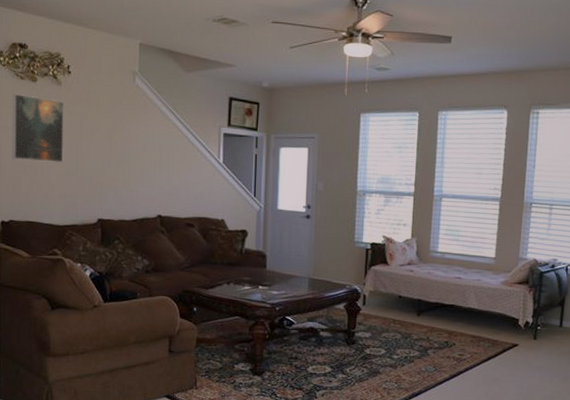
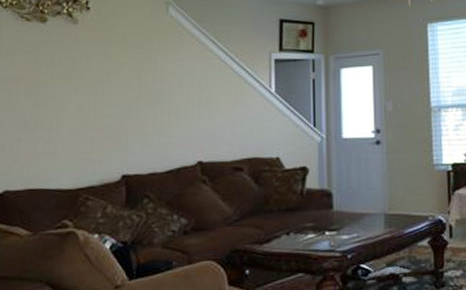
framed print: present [12,93,65,164] -> none [11,37,81,116]

